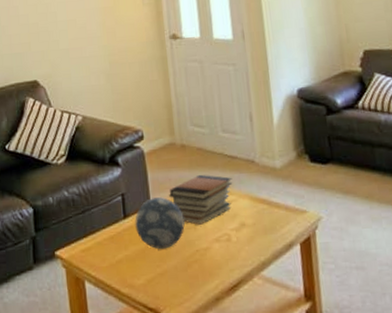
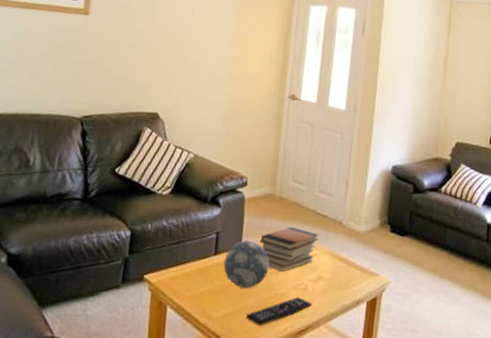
remote control: none [170,249,240,288] -> present [246,297,312,326]

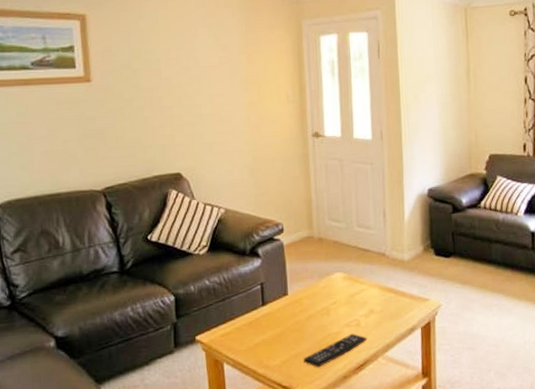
decorative ball: present [223,240,270,289] -> none [272,286,319,334]
book stack: present [260,226,320,272] -> none [305,265,365,312]

